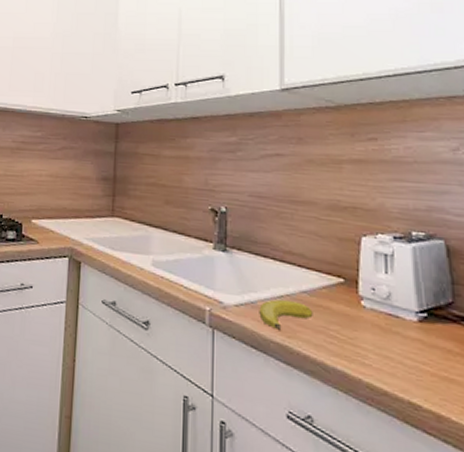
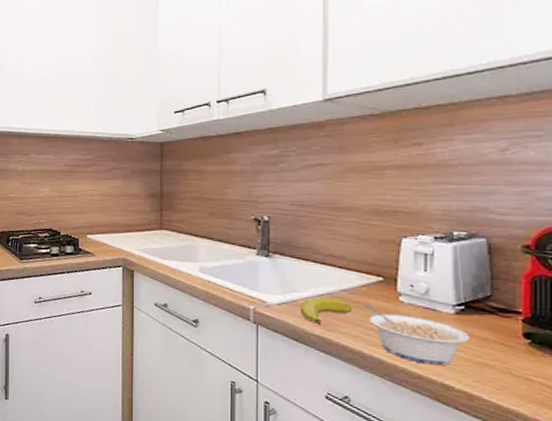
legume: none [325,308,434,381] -> present [363,304,470,366]

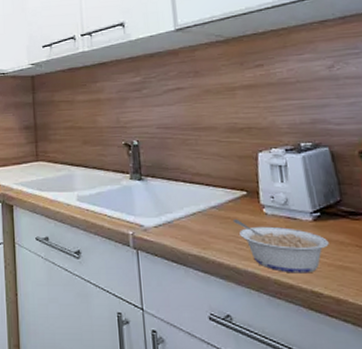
banana: present [300,297,352,324] -> none [175,216,223,243]

